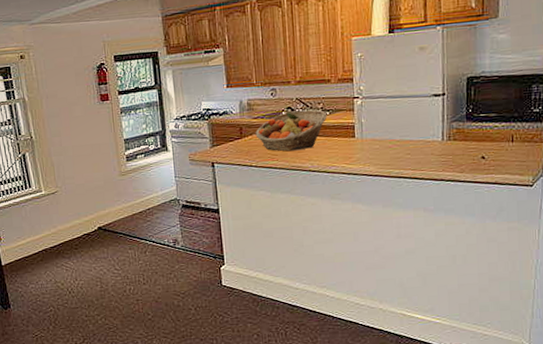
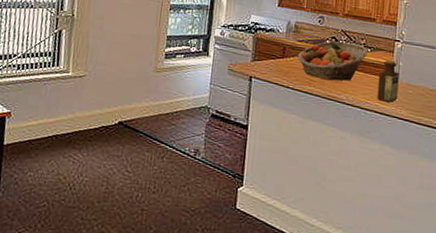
bottle: none [341,118,364,162] -> present [377,59,399,102]

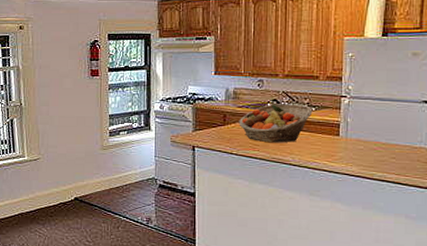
bottle: present [377,59,399,102] -> none [325,117,348,160]

